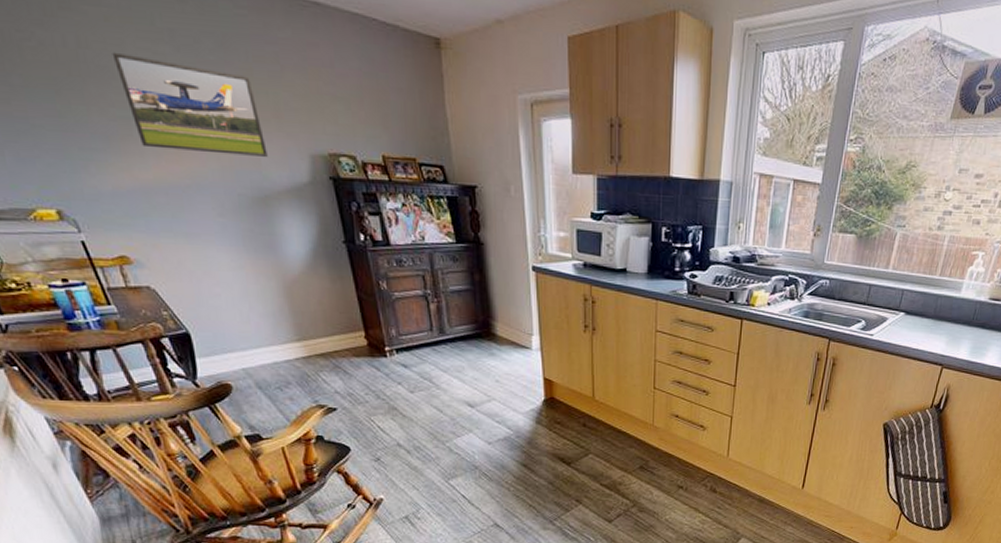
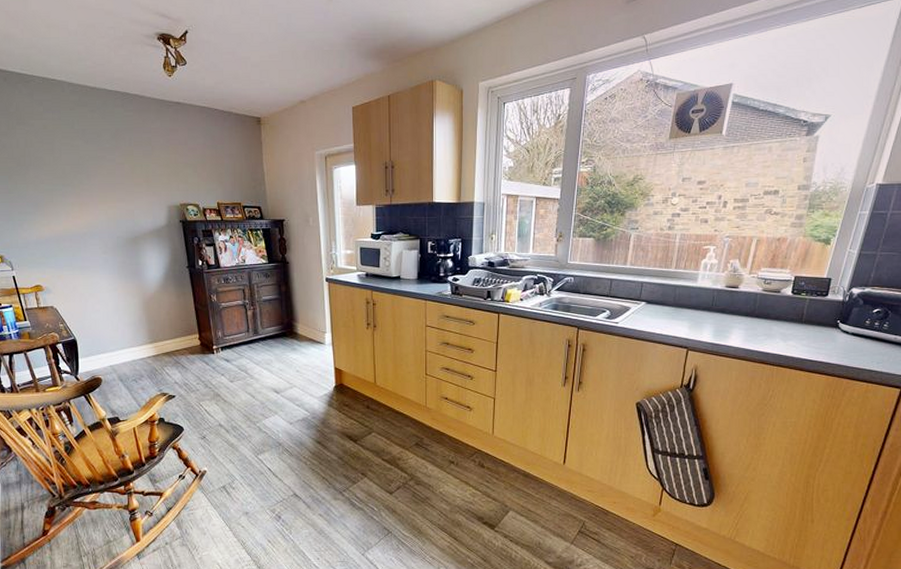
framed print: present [112,52,268,157] -> none [46,148,139,210]

